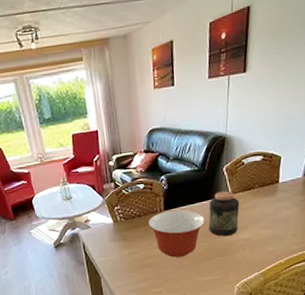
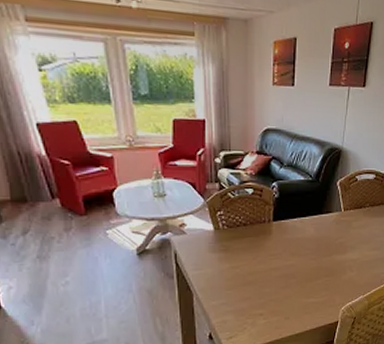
mixing bowl: present [148,210,205,258] -> none [255,222,315,275]
jar: present [208,191,240,236] -> none [318,206,351,255]

